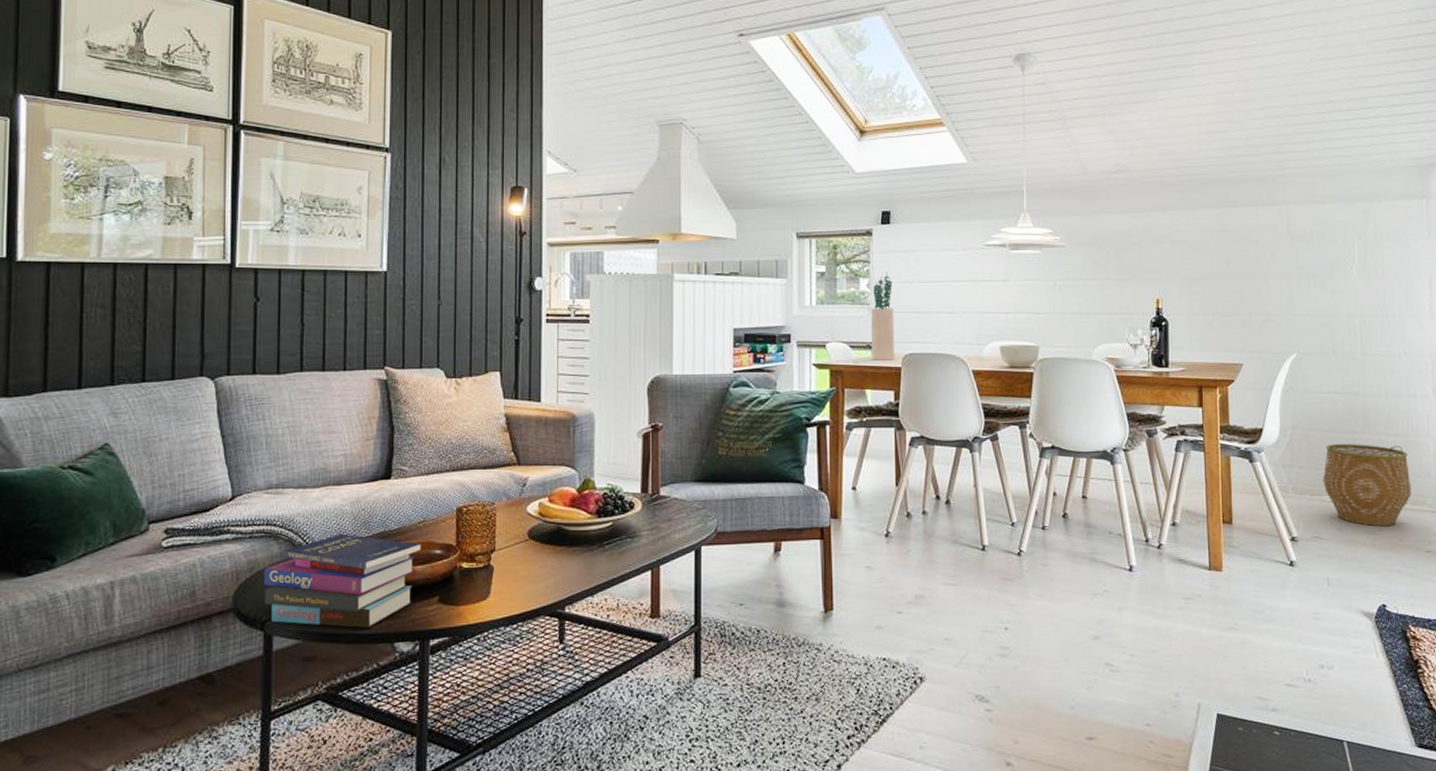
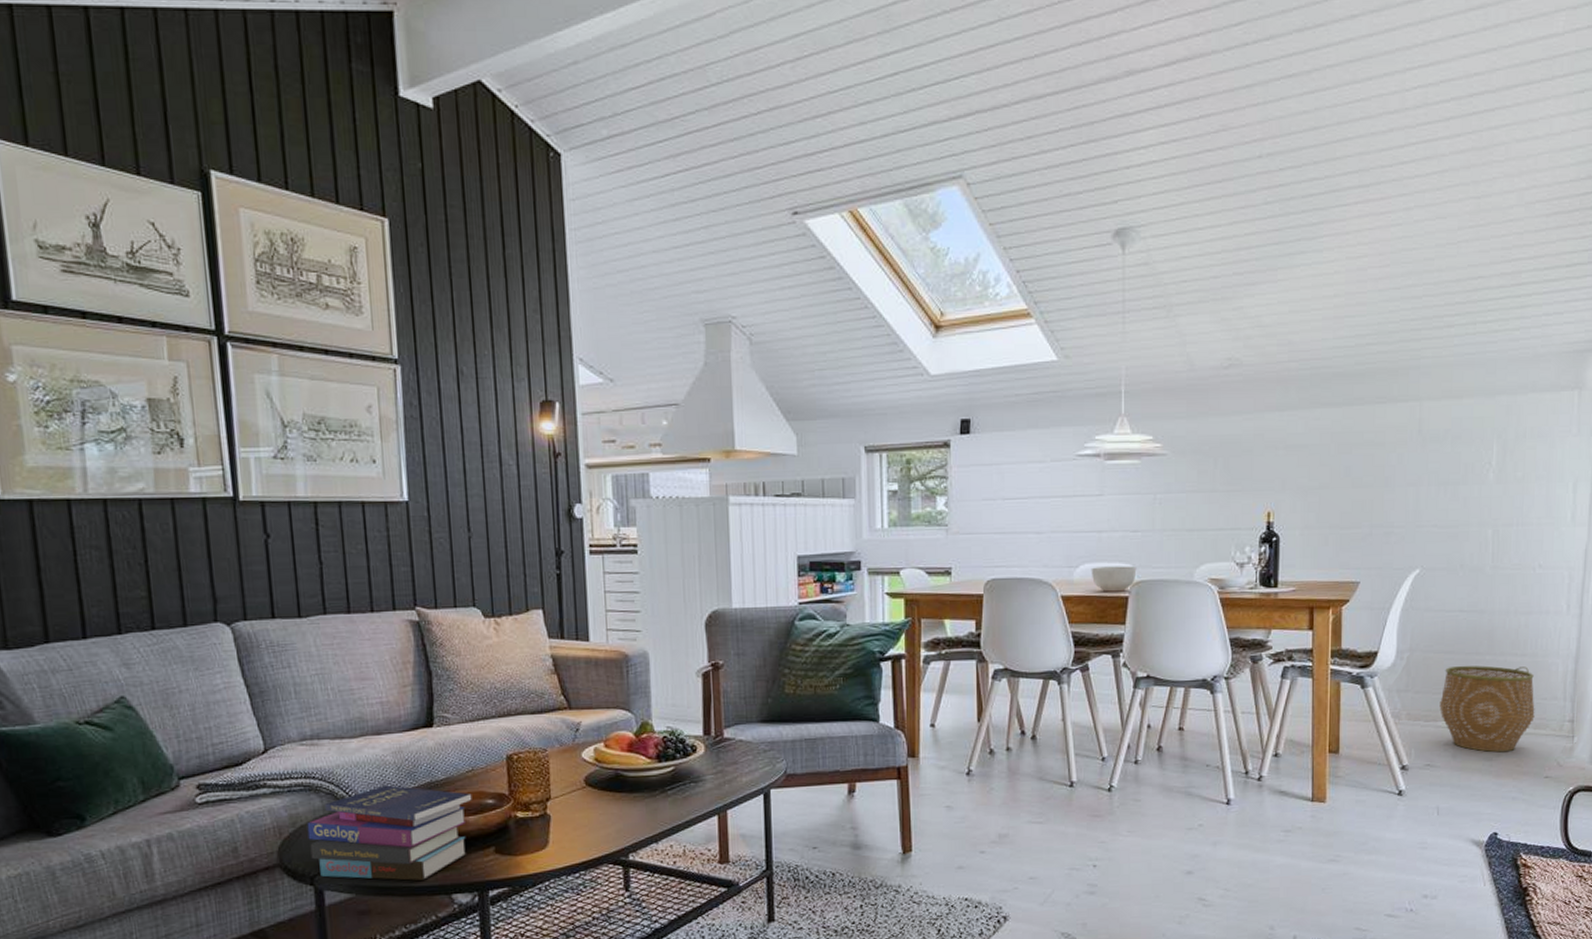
vase: present [871,271,895,362] -> none [949,488,976,589]

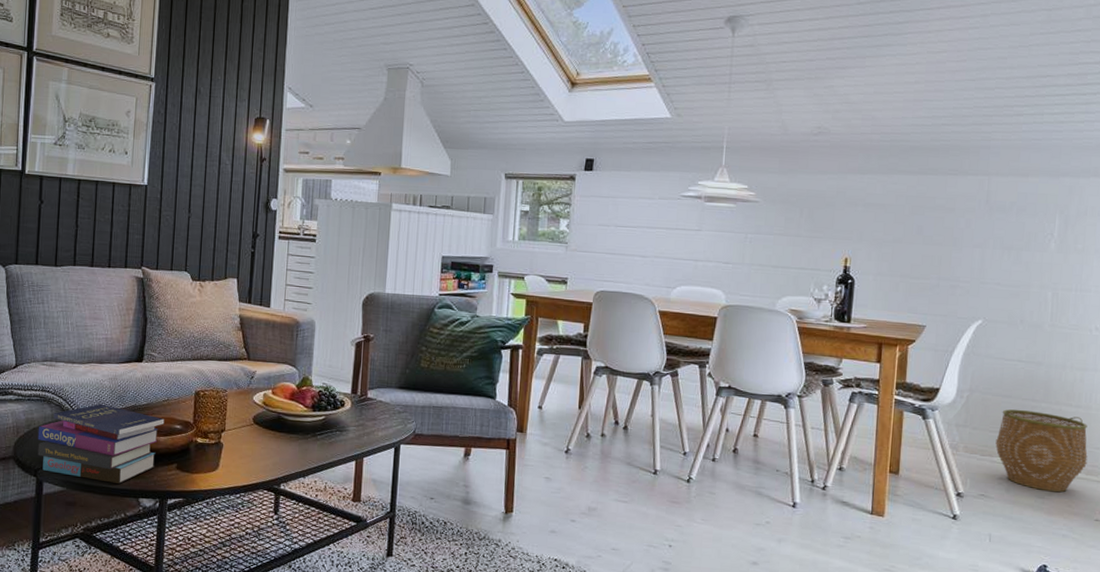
bowl: present [1091,566,1137,592] -> none [686,289,726,313]

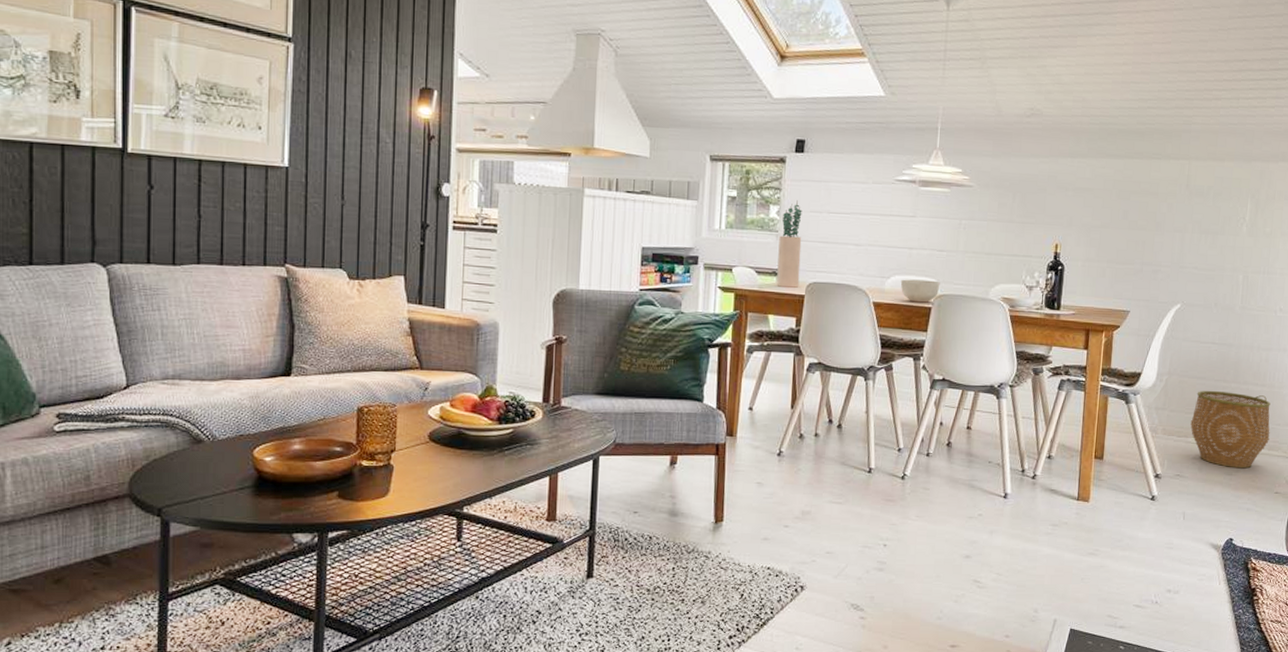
books: present [37,403,165,484] -> none [160,426,321,518]
vase: none [566,214,591,296] -> present [776,200,802,289]
bowl: none [686,289,726,313] -> present [900,279,940,303]

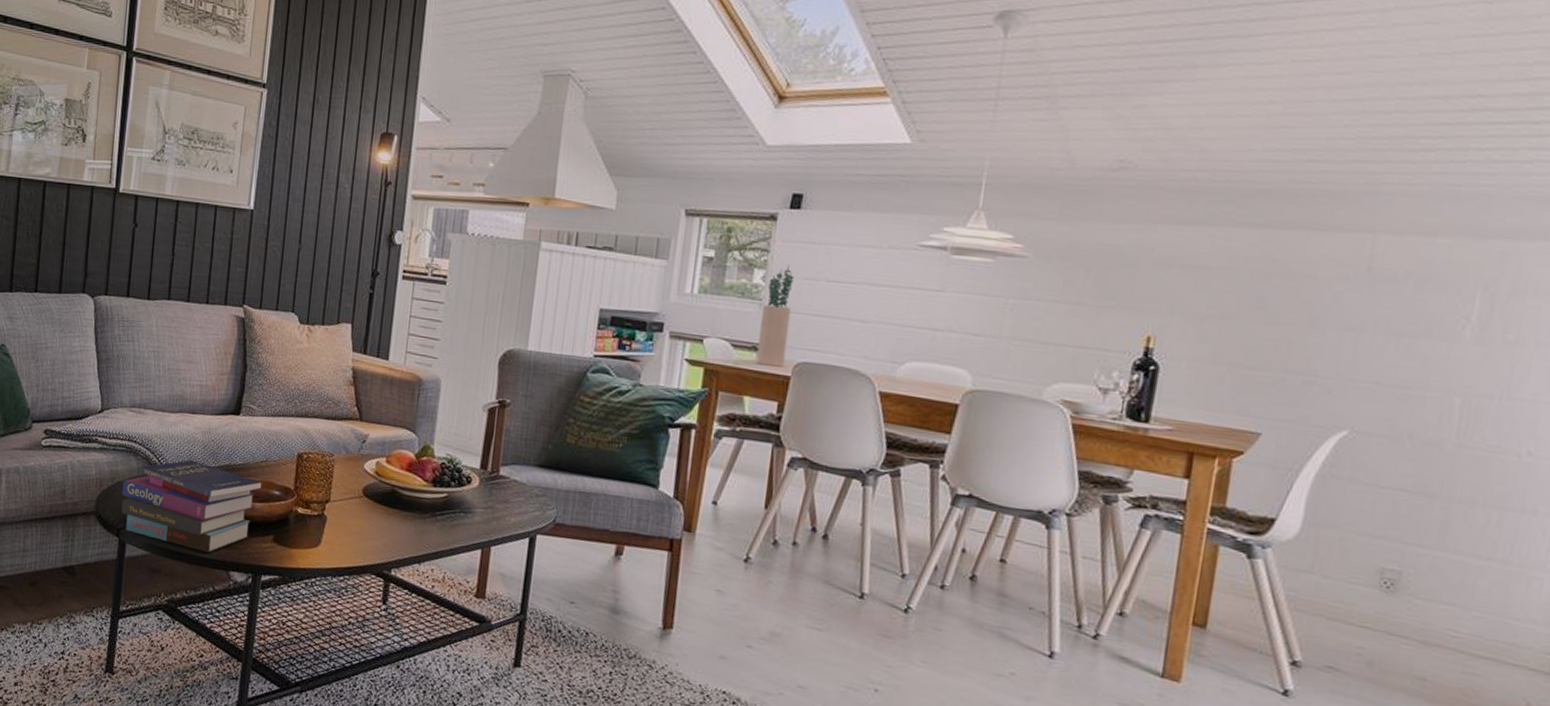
books: none [160,426,321,518] -> present [121,459,262,553]
bowl: present [900,279,940,303] -> none [917,366,974,398]
basket: present [1190,390,1271,469] -> none [1355,554,1503,675]

